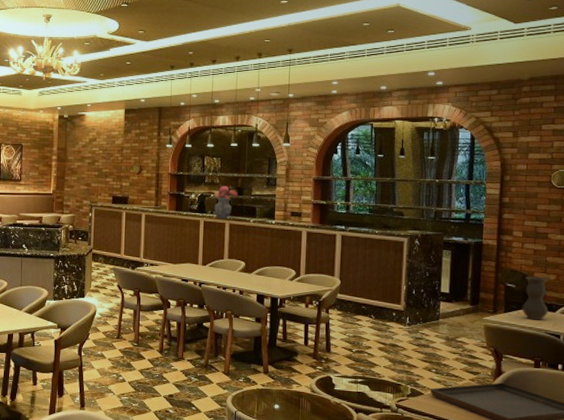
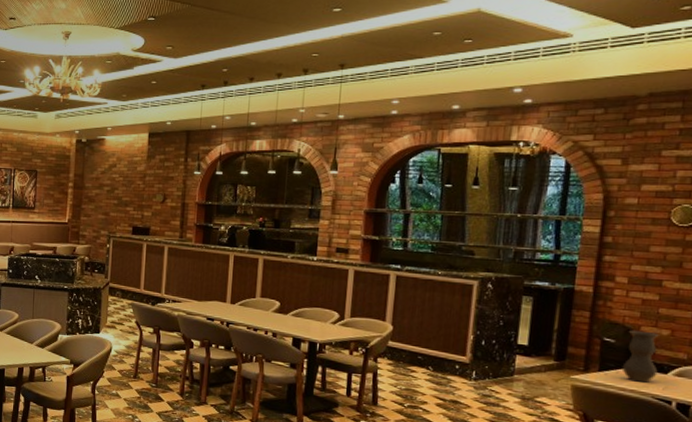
flower arrangement: present [214,186,238,220] -> none [246,217,274,255]

